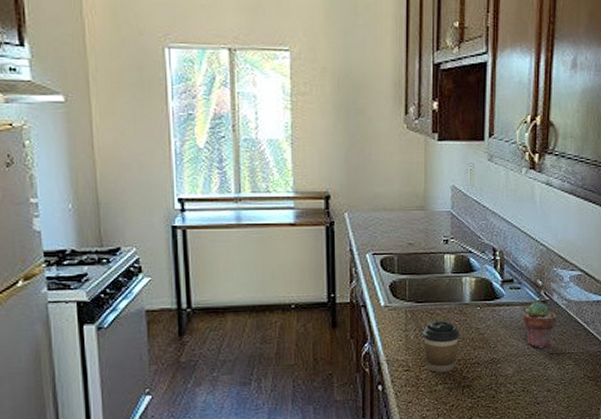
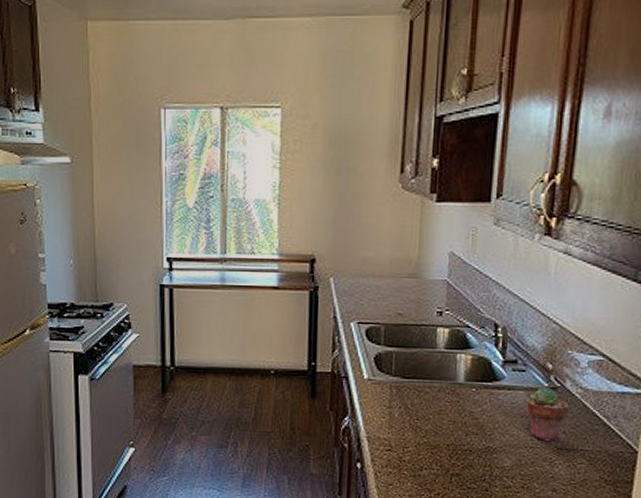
coffee cup: present [423,320,460,373] -> none [408,399,451,458]

